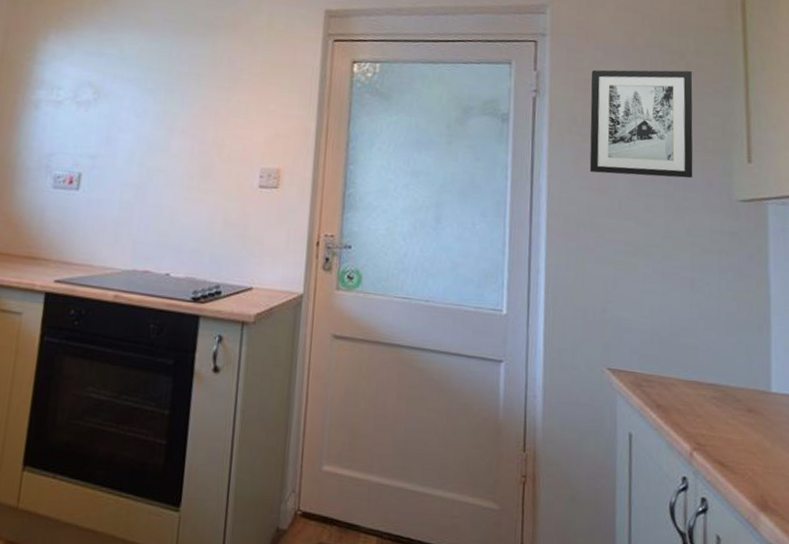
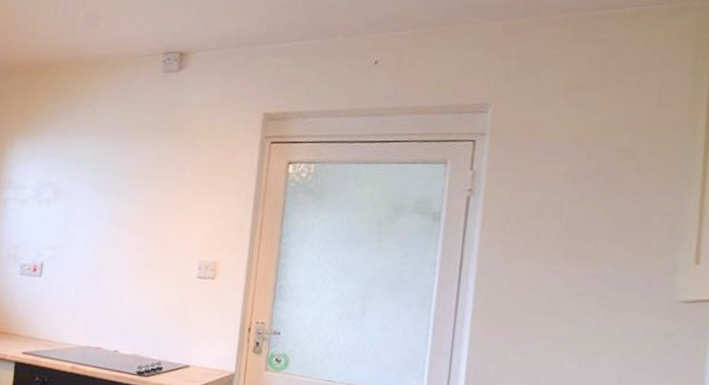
wall art: present [589,69,693,179] -> none [520,169,643,279]

